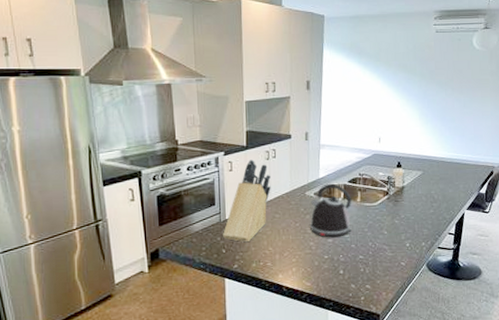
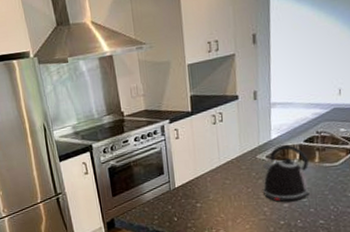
knife block: present [223,159,271,243] -> none [173,125,220,210]

